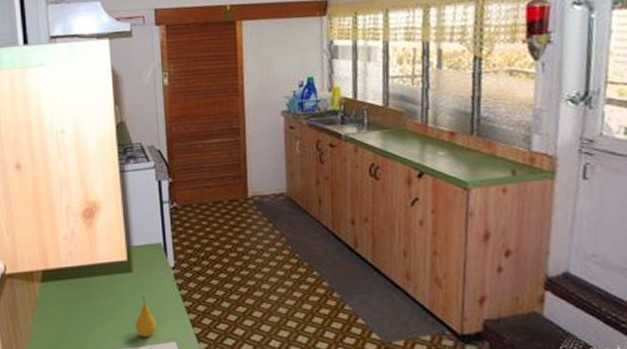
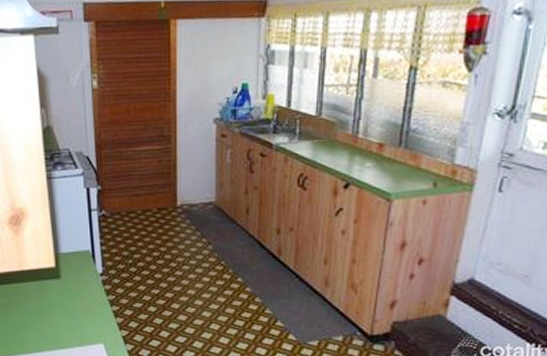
fruit: present [135,296,157,337] -> none [63,301,85,340]

